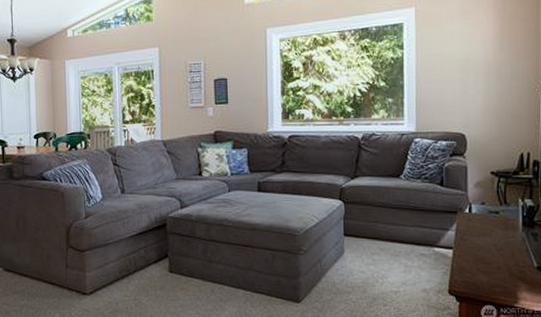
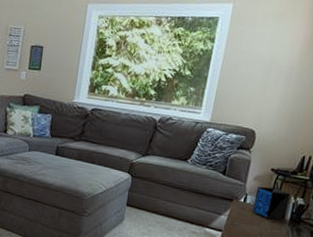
speaker: none [480,192,517,228] -> present [252,186,291,220]

